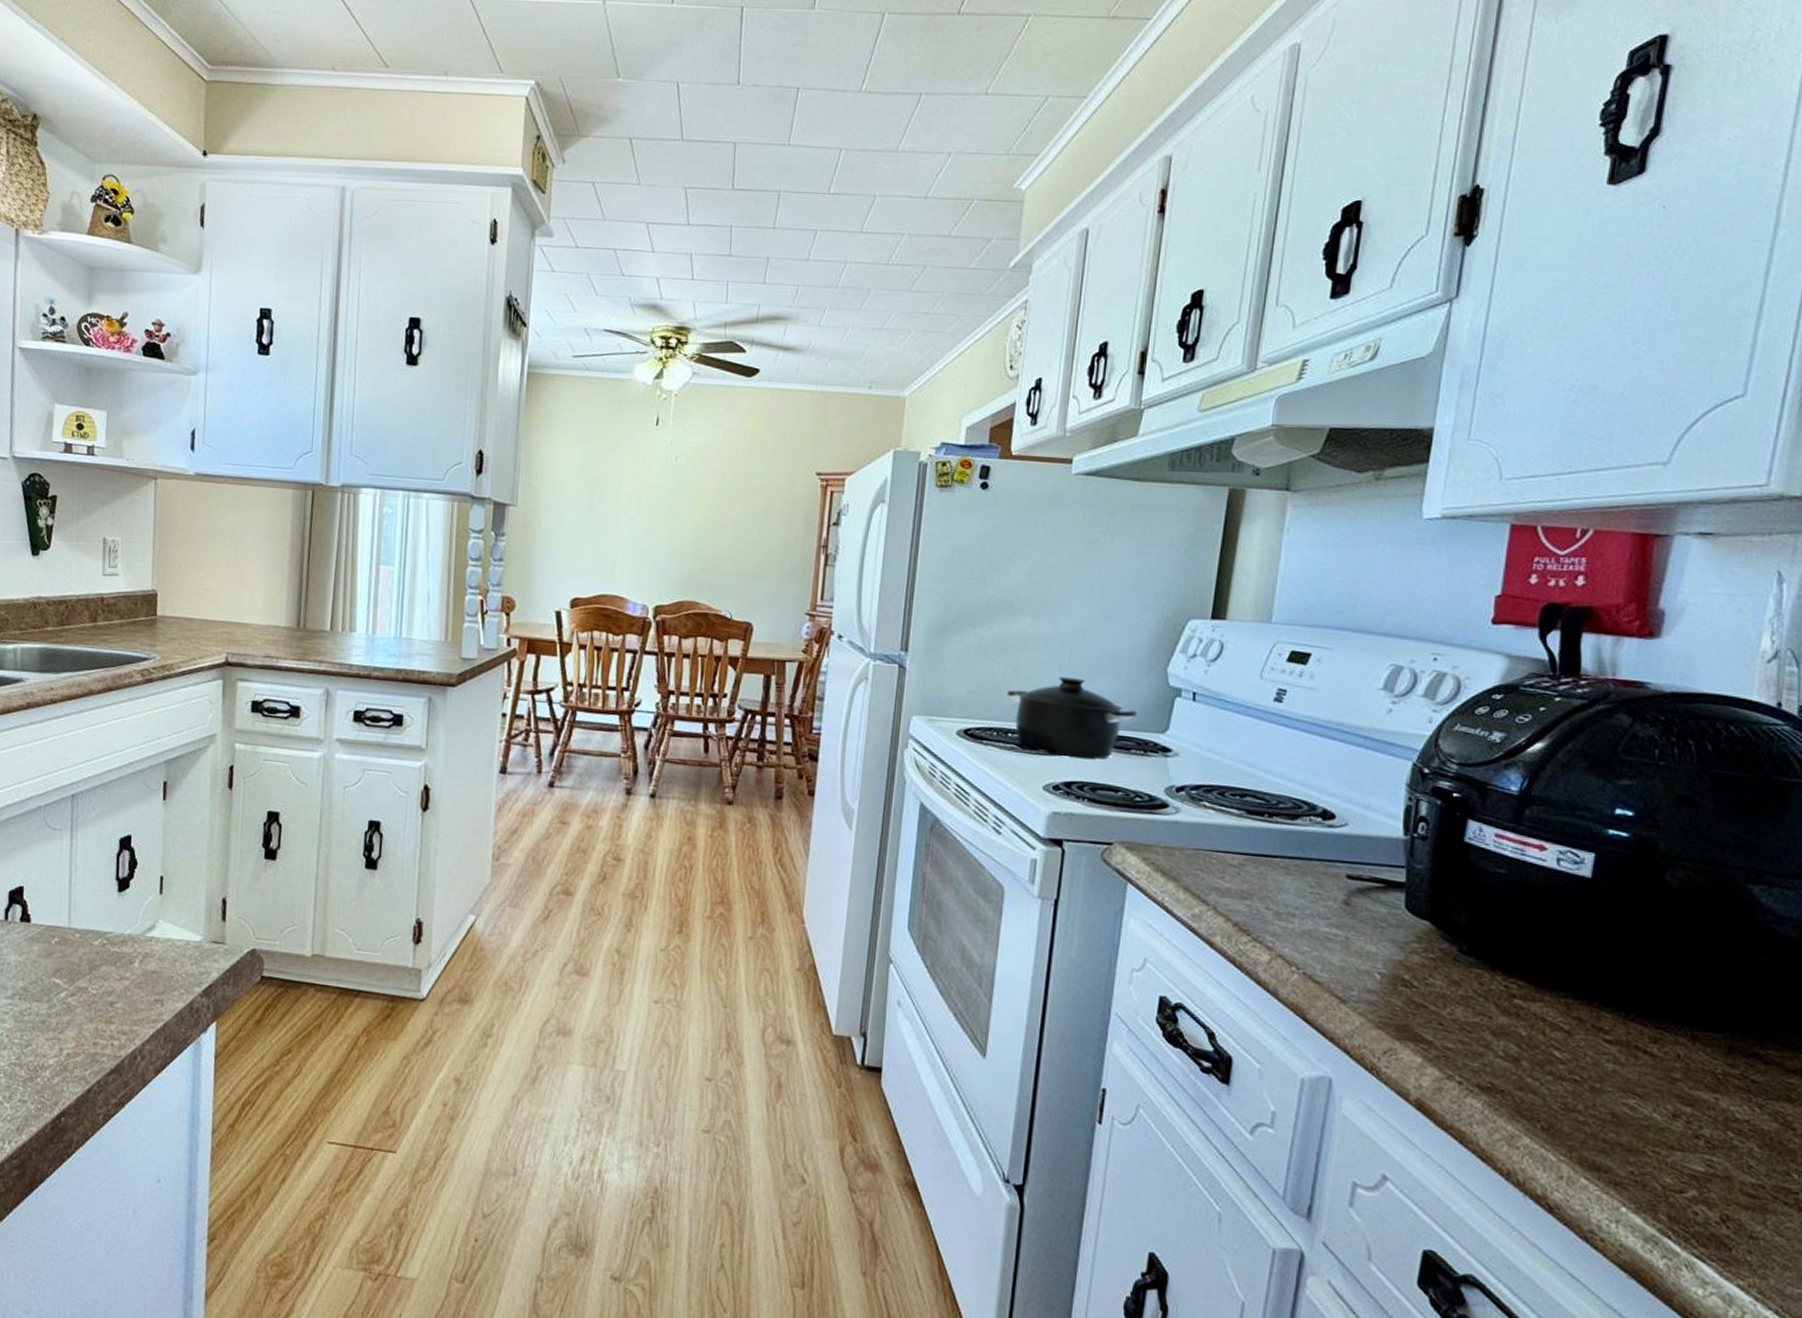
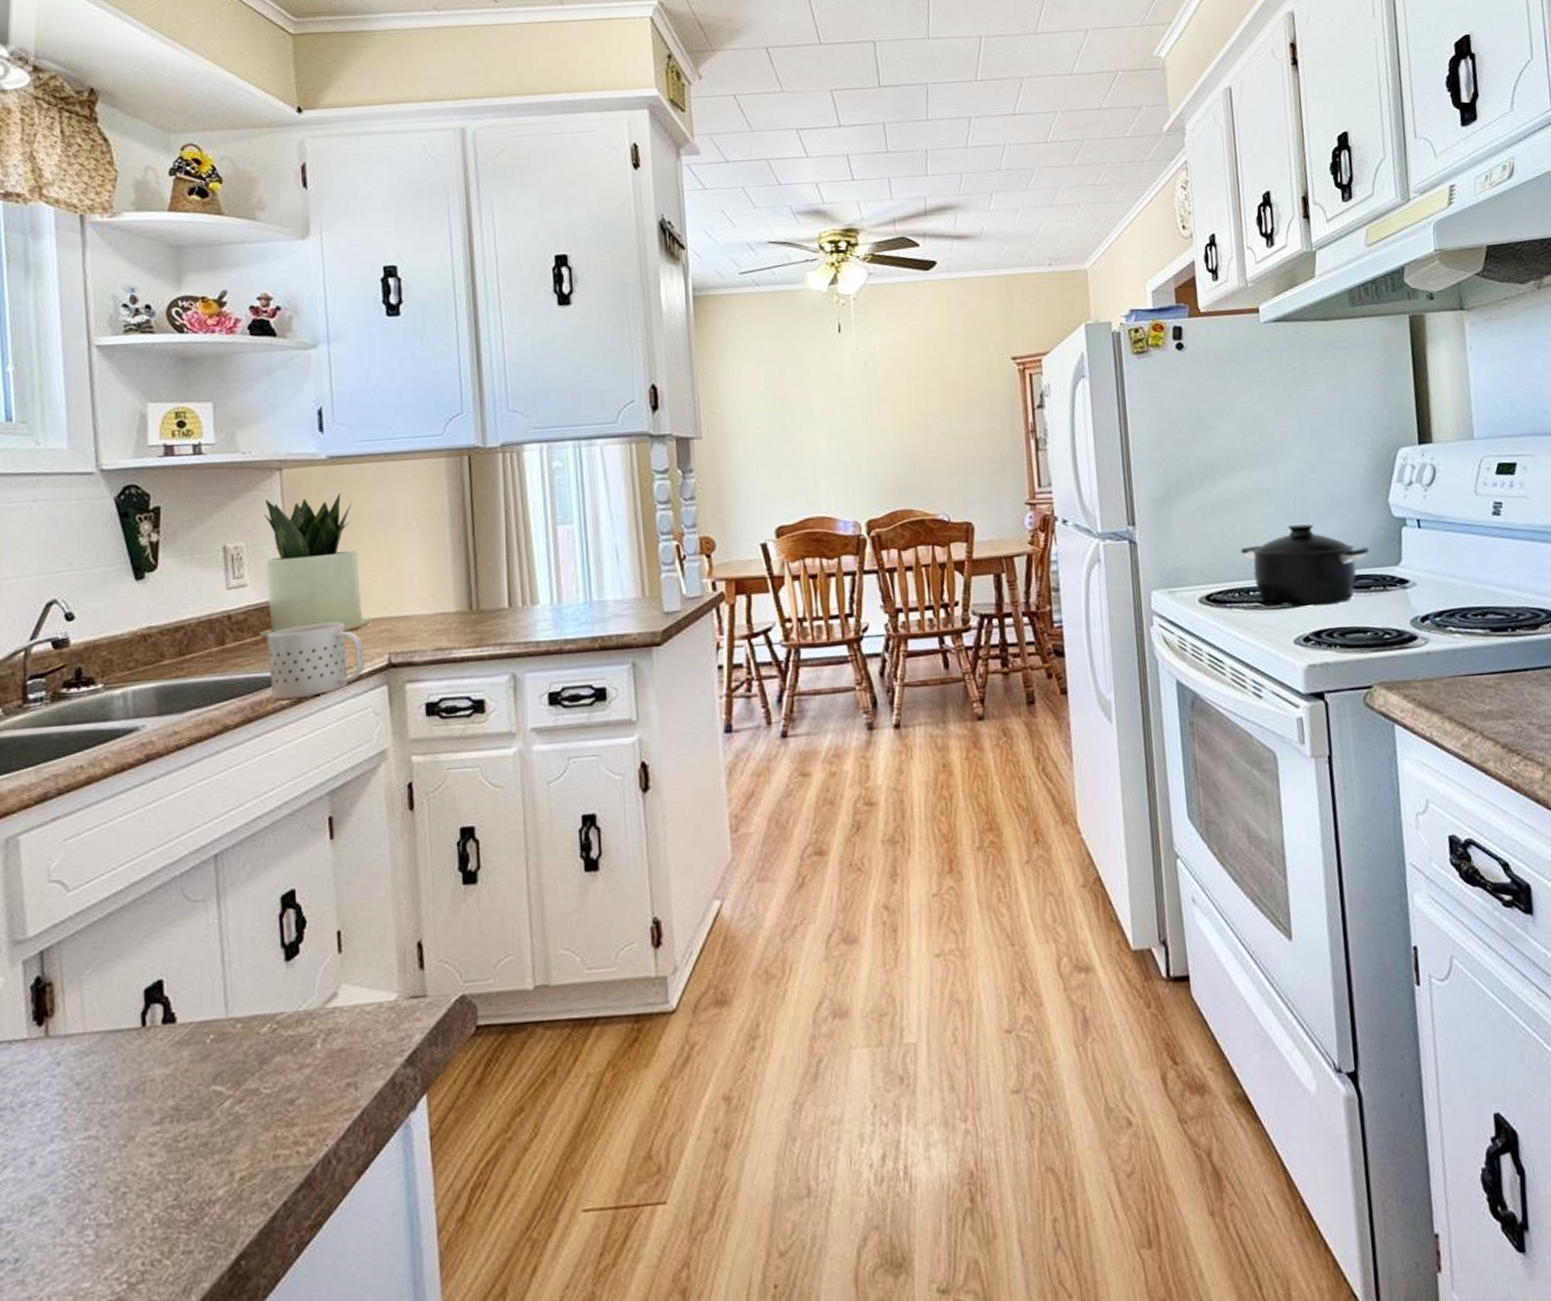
planter: none [125,503,218,629] -> present [260,494,373,640]
mug: none [129,616,207,679] -> present [266,622,364,700]

